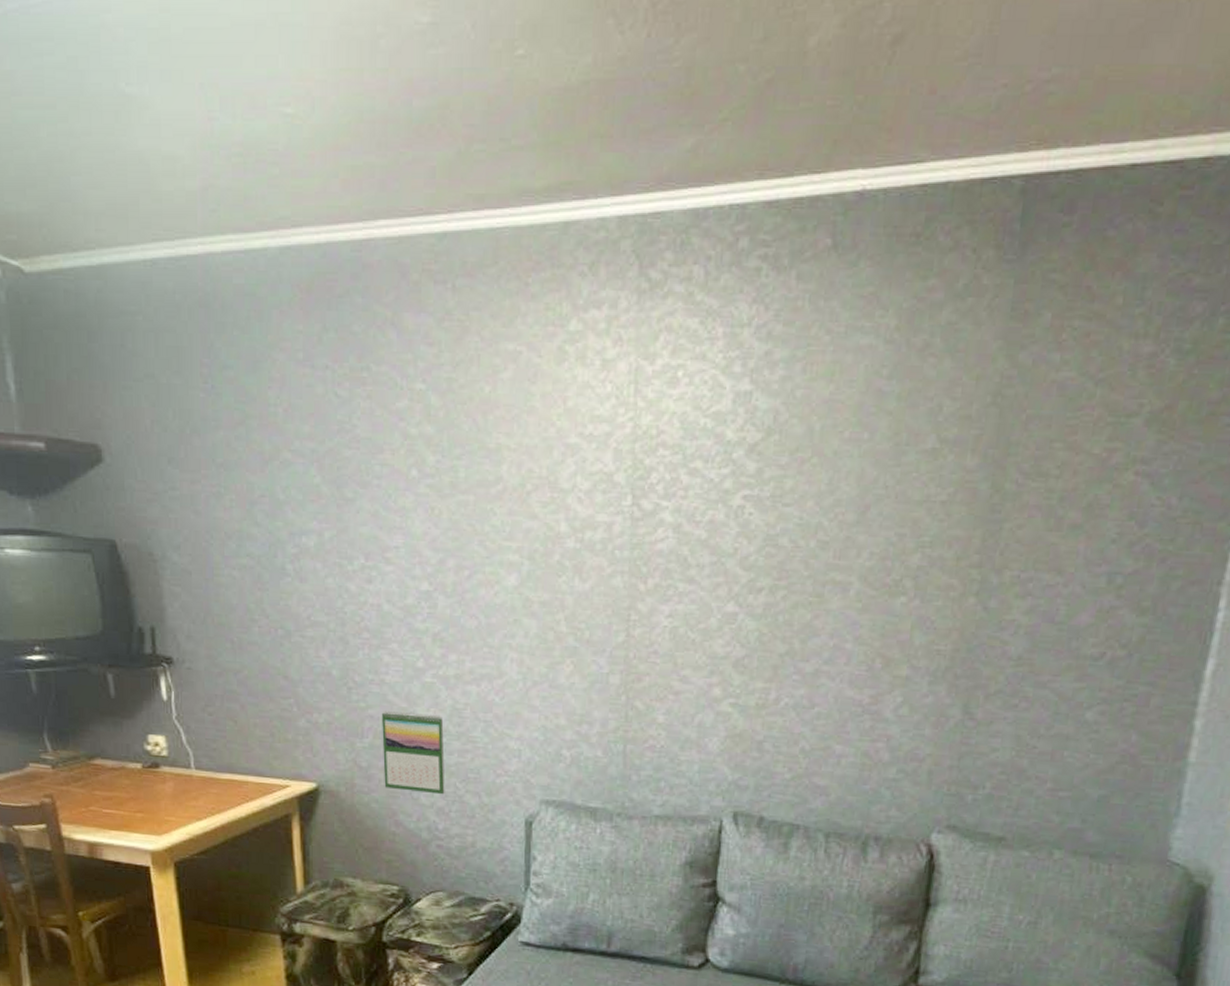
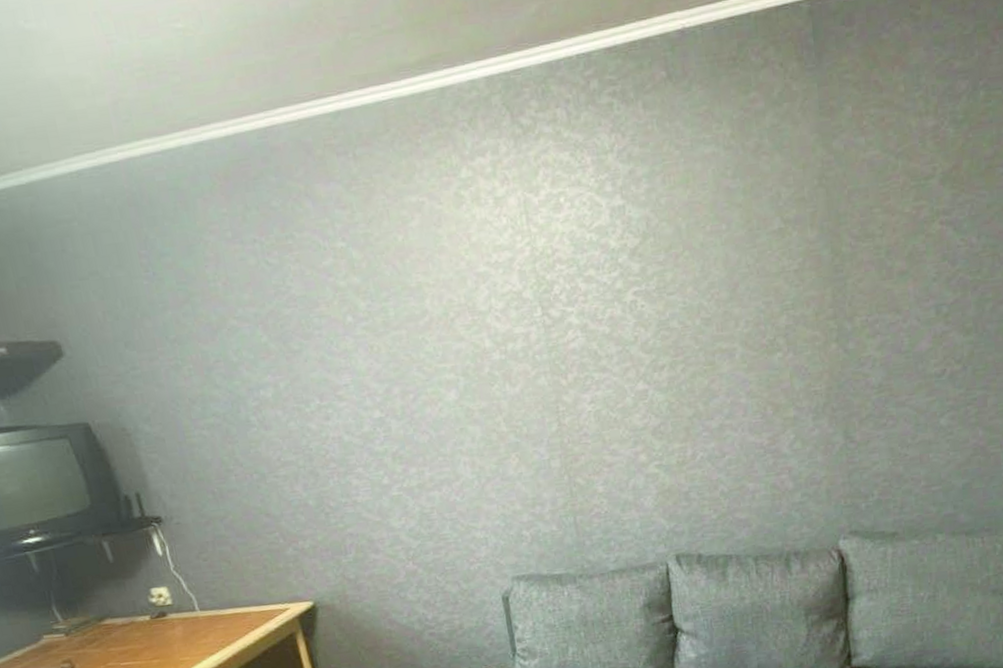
calendar: present [381,711,445,795] -> none [359,521,428,593]

